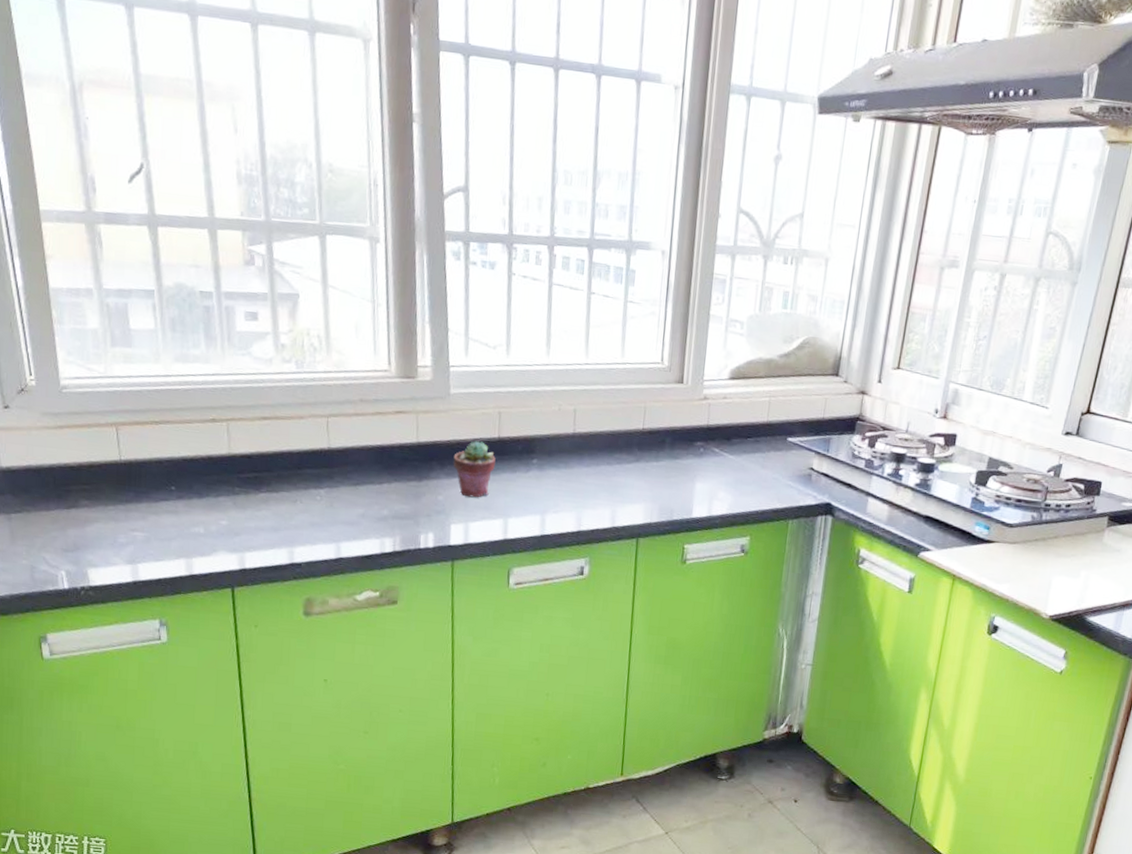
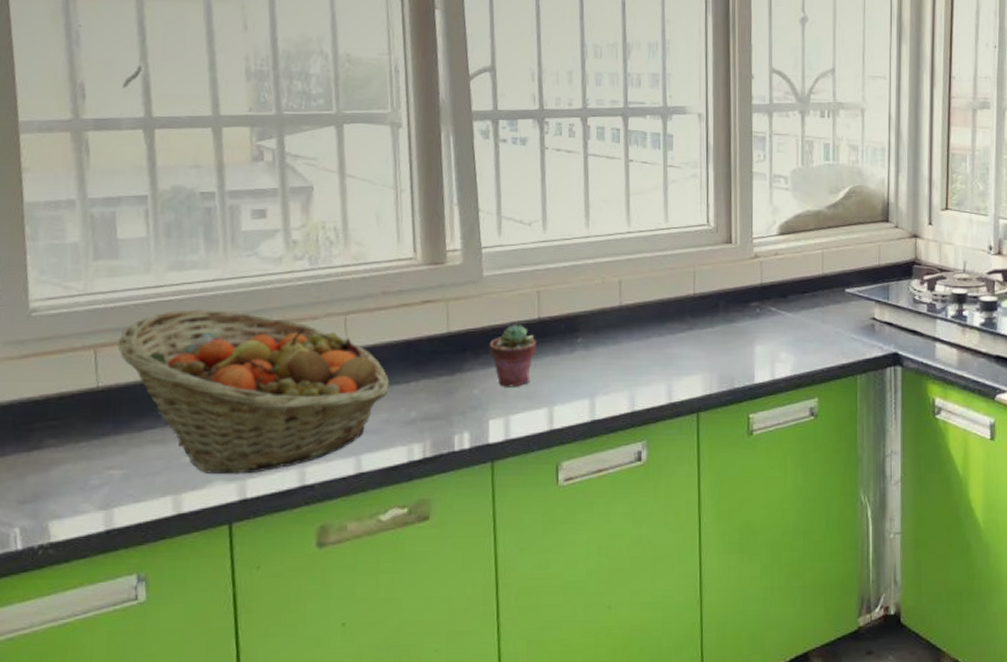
fruit basket: none [135,398,366,548] -> present [117,309,390,475]

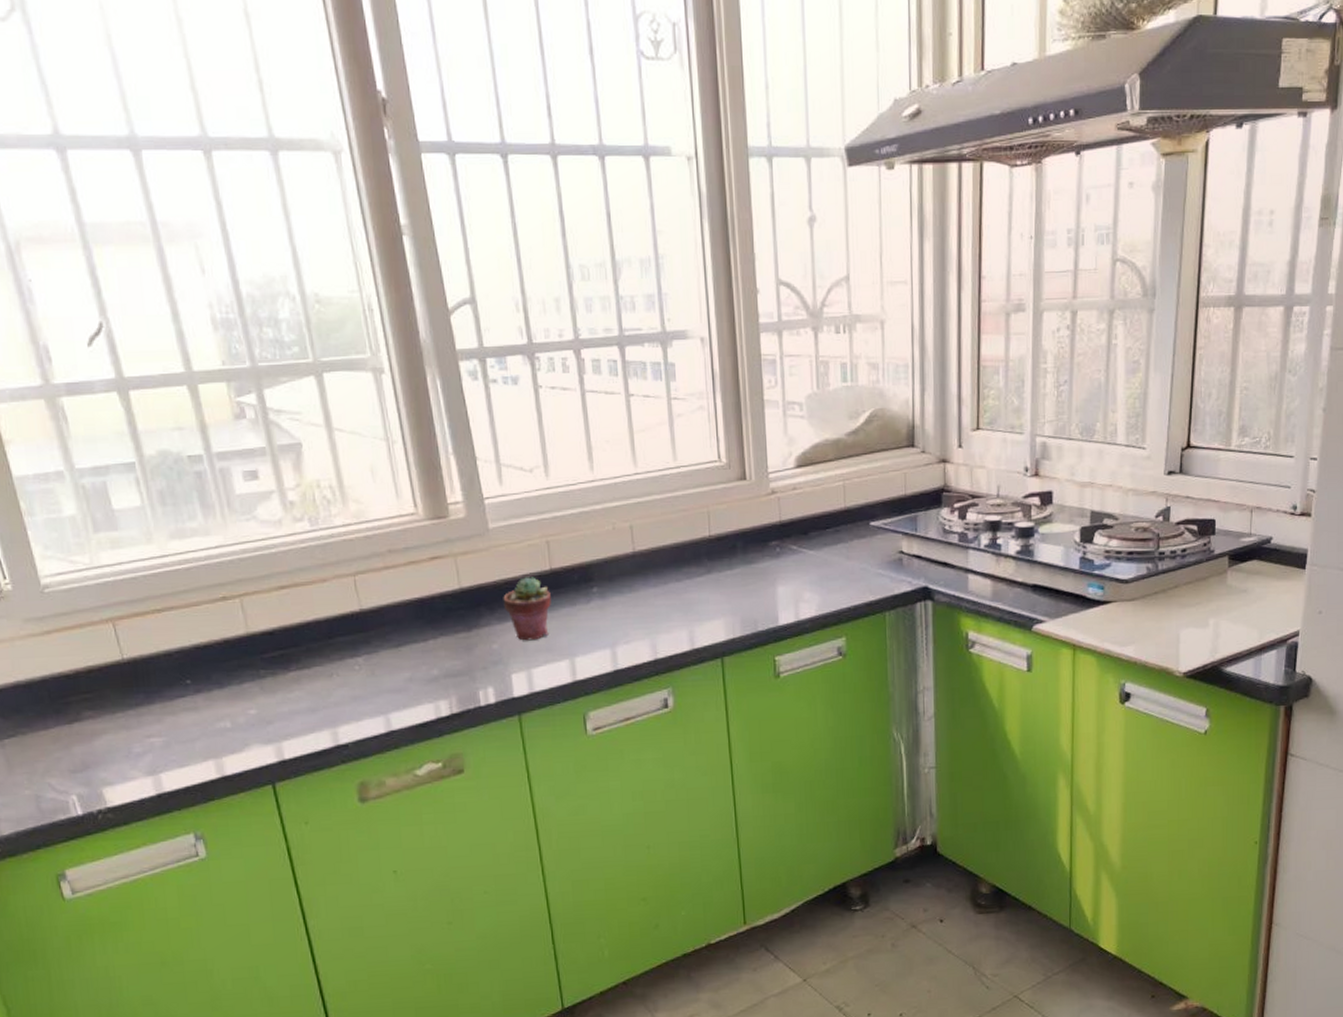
fruit basket: present [117,309,390,475] -> none [133,576,408,738]

